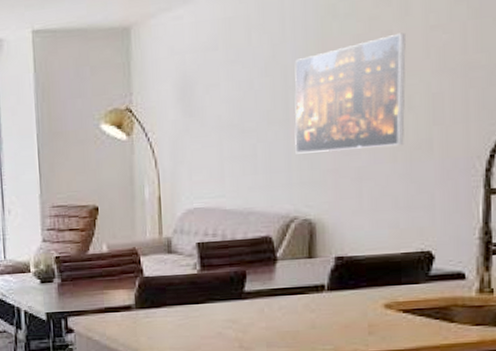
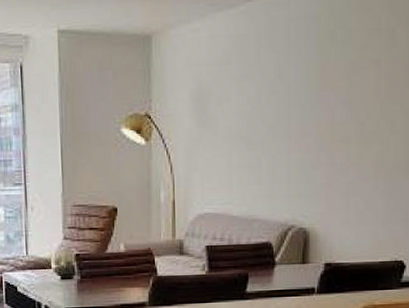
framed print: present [294,32,406,154] -> none [295,62,391,168]

